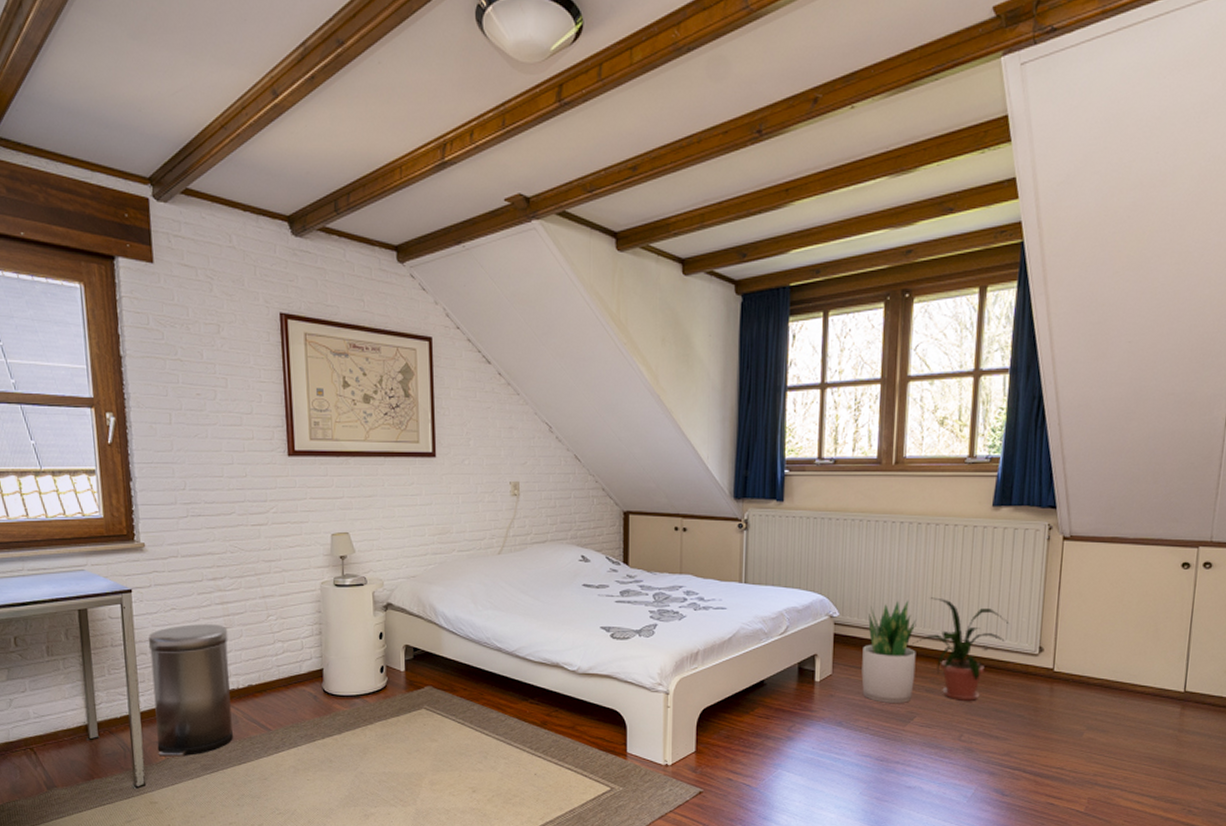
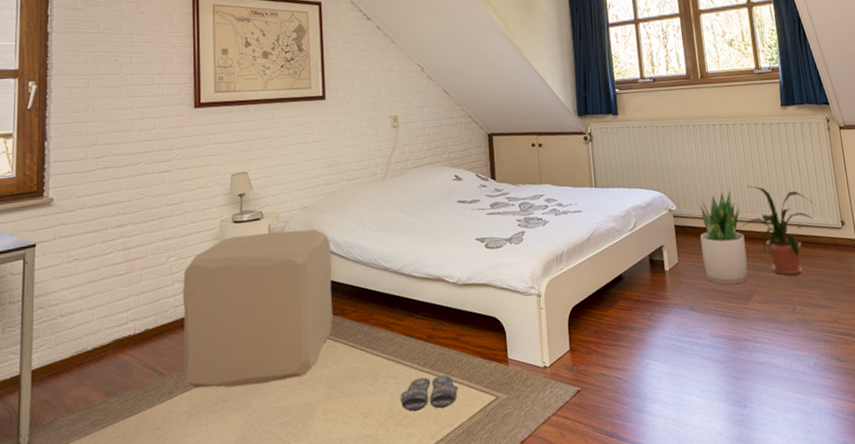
pedal bin: present [148,624,233,757] -> none [46,270,128,417]
pouf: none [284,599,442,748] -> present [182,229,334,388]
slippers: none [509,761,572,792] -> present [400,375,459,411]

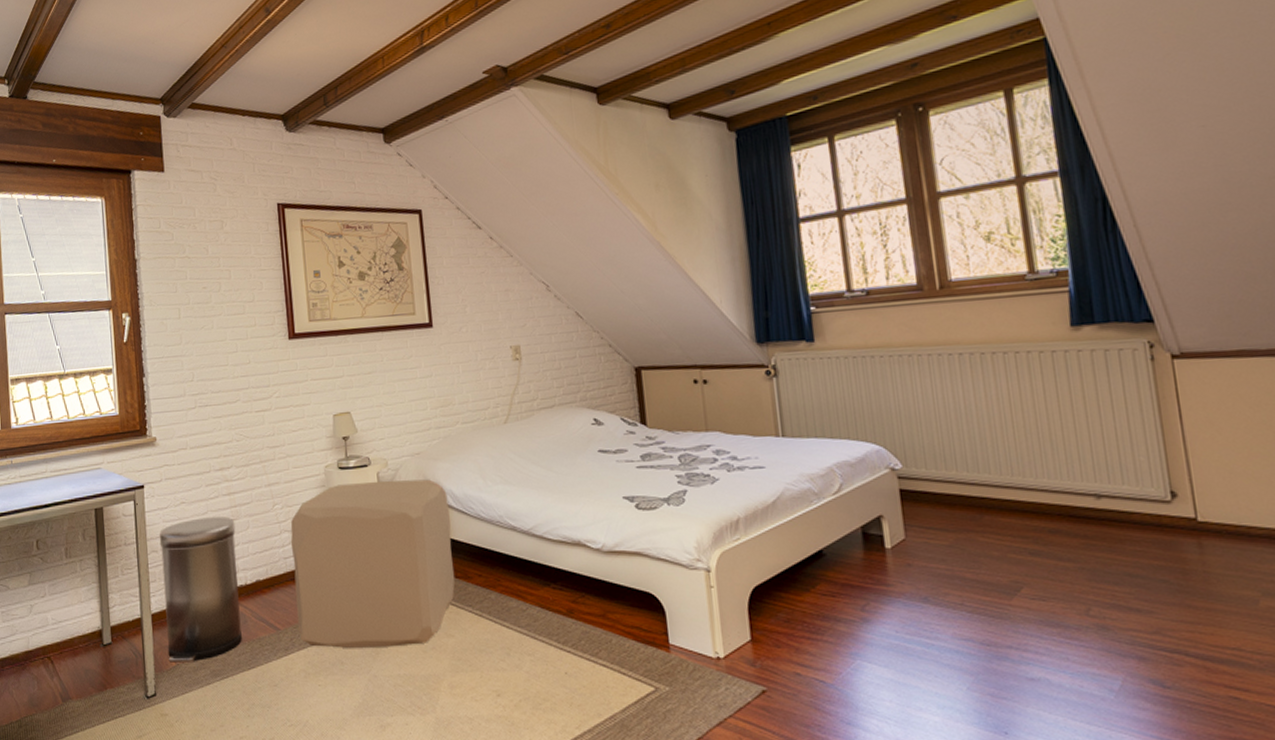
pedal bin: none [46,270,128,417] -> present [159,516,242,663]
slippers: present [400,375,459,411] -> none [537,657,608,694]
planter: present [700,190,748,285] -> none [938,444,1013,572]
house plant: present [738,186,813,276] -> none [998,438,1123,565]

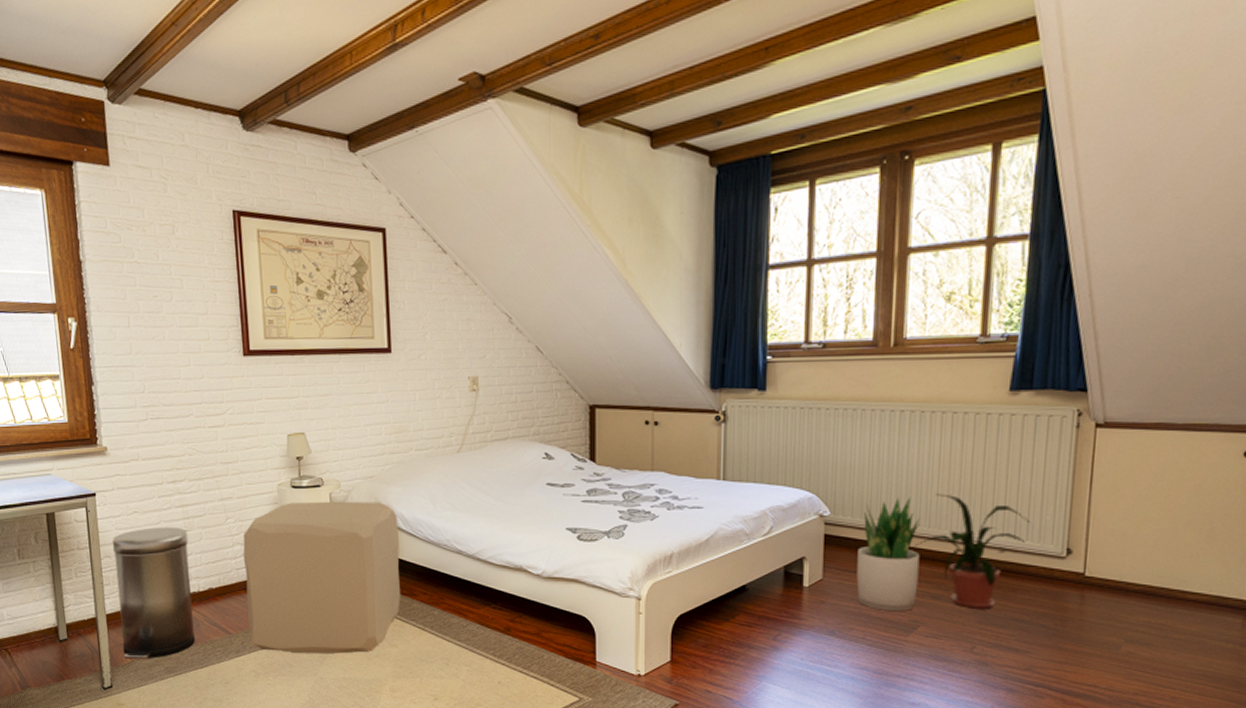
planter: none [938,444,1013,572] -> present [856,497,920,612]
house plant: none [998,438,1123,565] -> present [912,494,1031,609]

